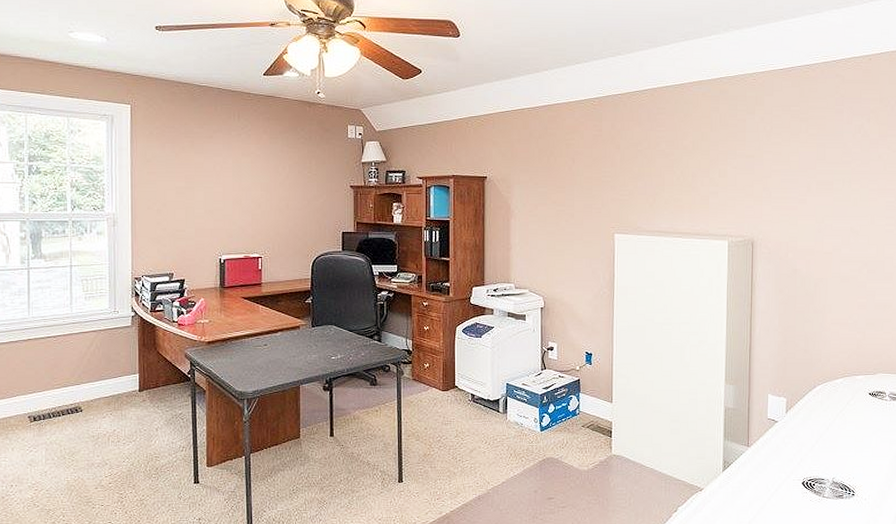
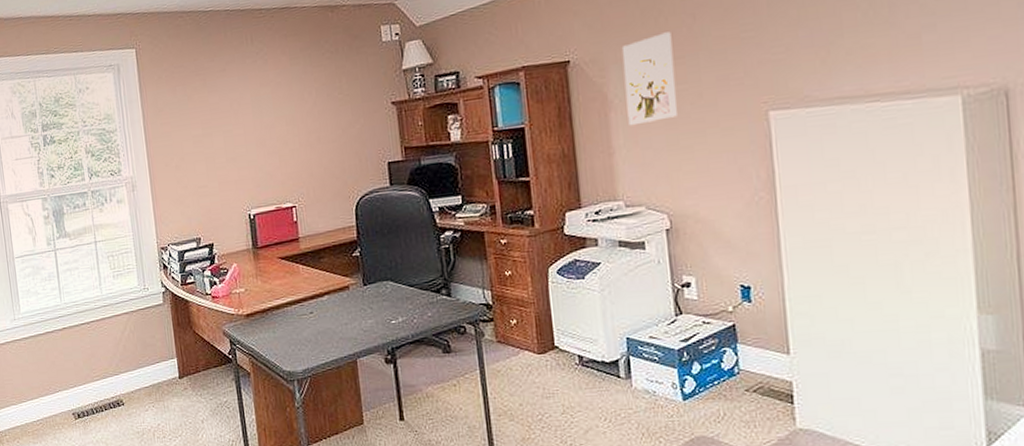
wall art: none [523,168,558,231] -> present [621,31,677,126]

